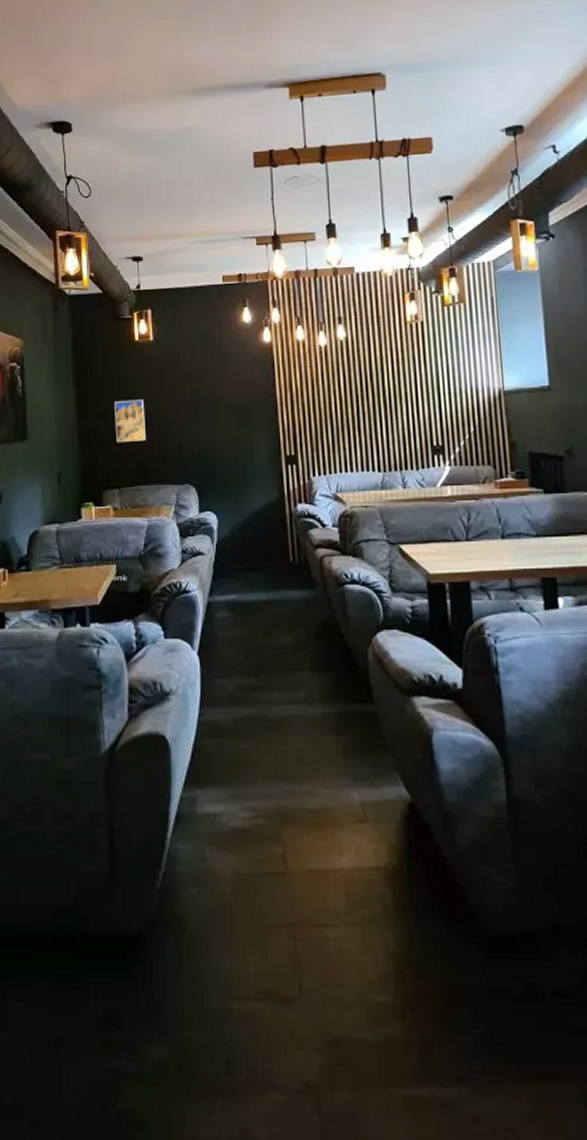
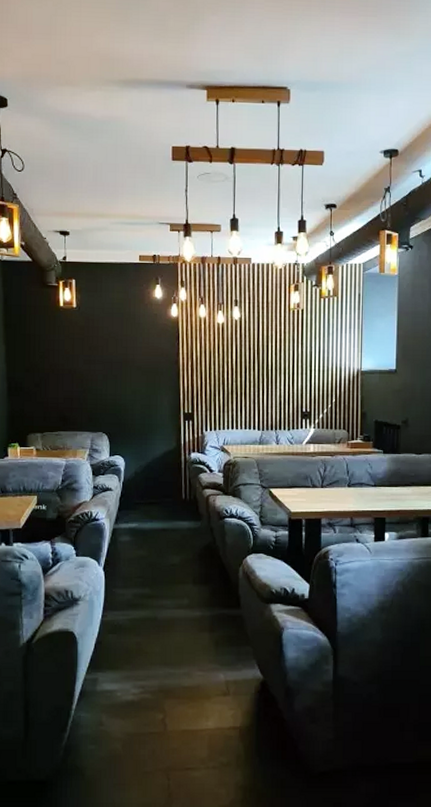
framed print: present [115,399,145,442] -> none [40,357,67,394]

